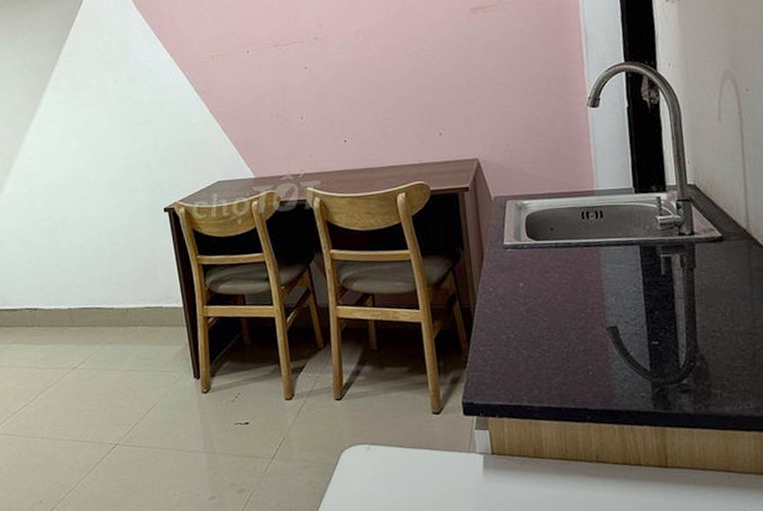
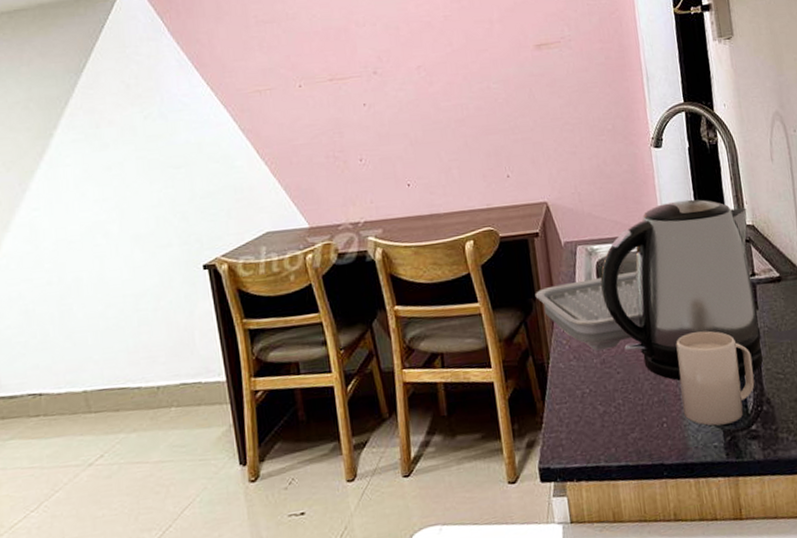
dish rack: none [463,226,569,299] -> present [535,270,640,351]
kettle: none [529,158,699,333] -> present [600,199,763,381]
mug: none [605,286,688,377] -> present [675,331,755,426]

